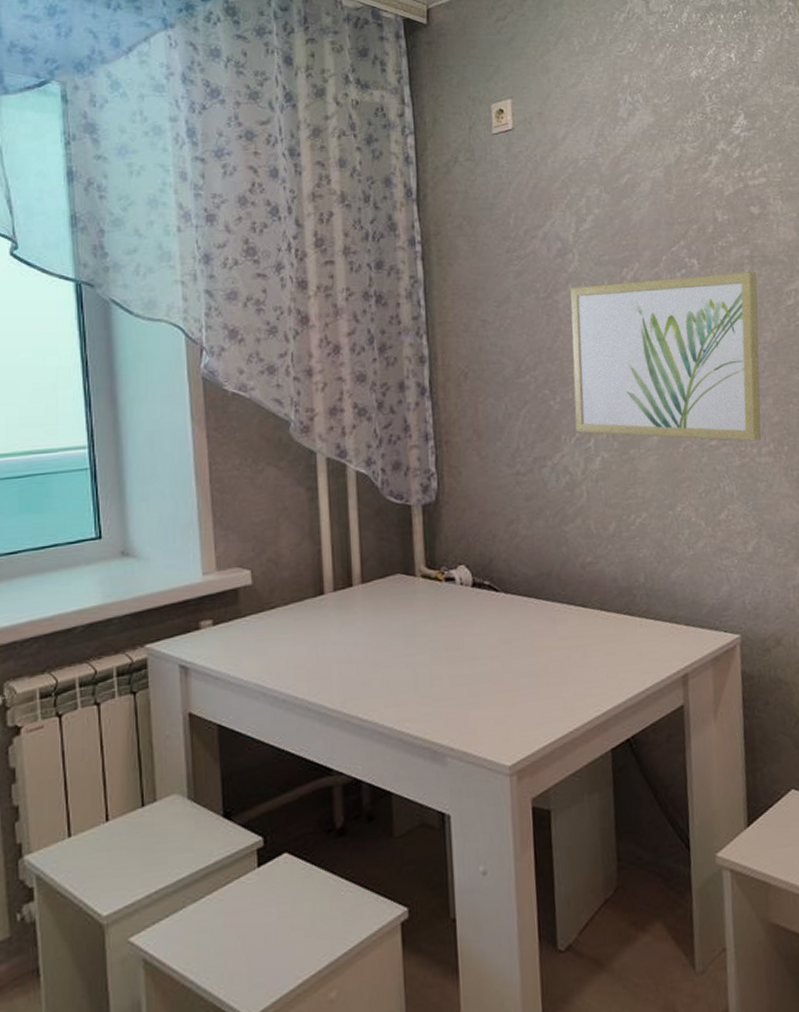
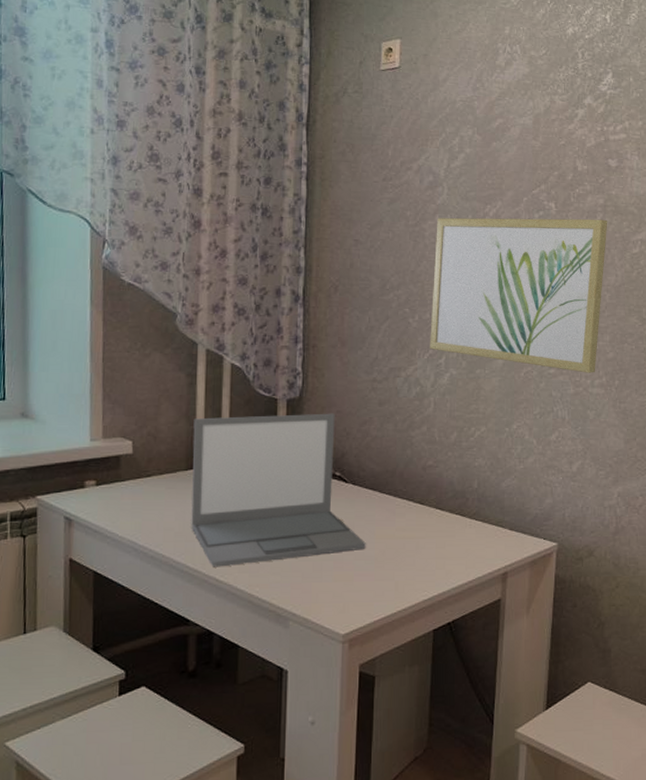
laptop: none [318,515,526,705] -> present [191,413,366,567]

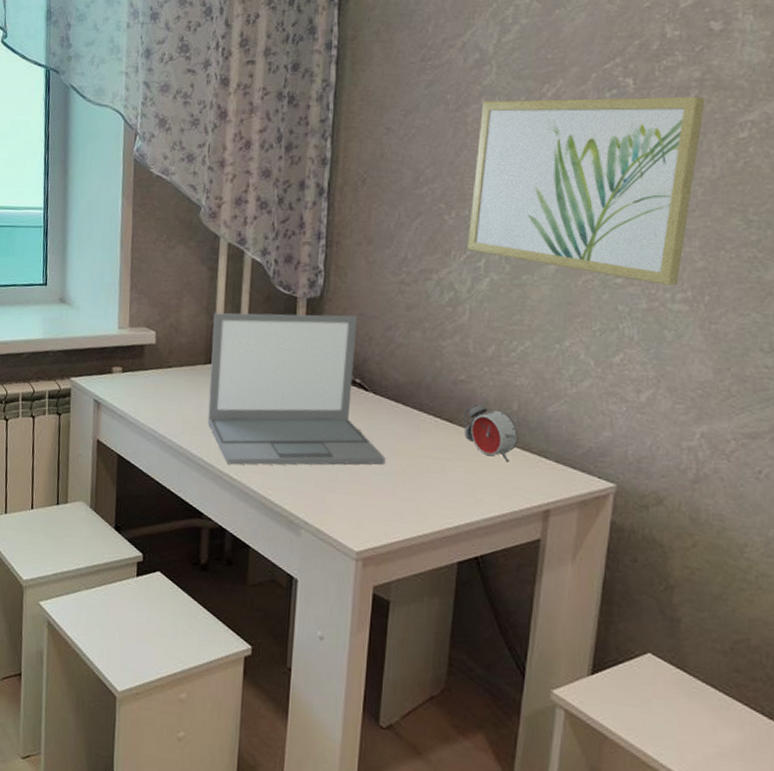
alarm clock: none [432,485,479,535] -> present [463,403,518,462]

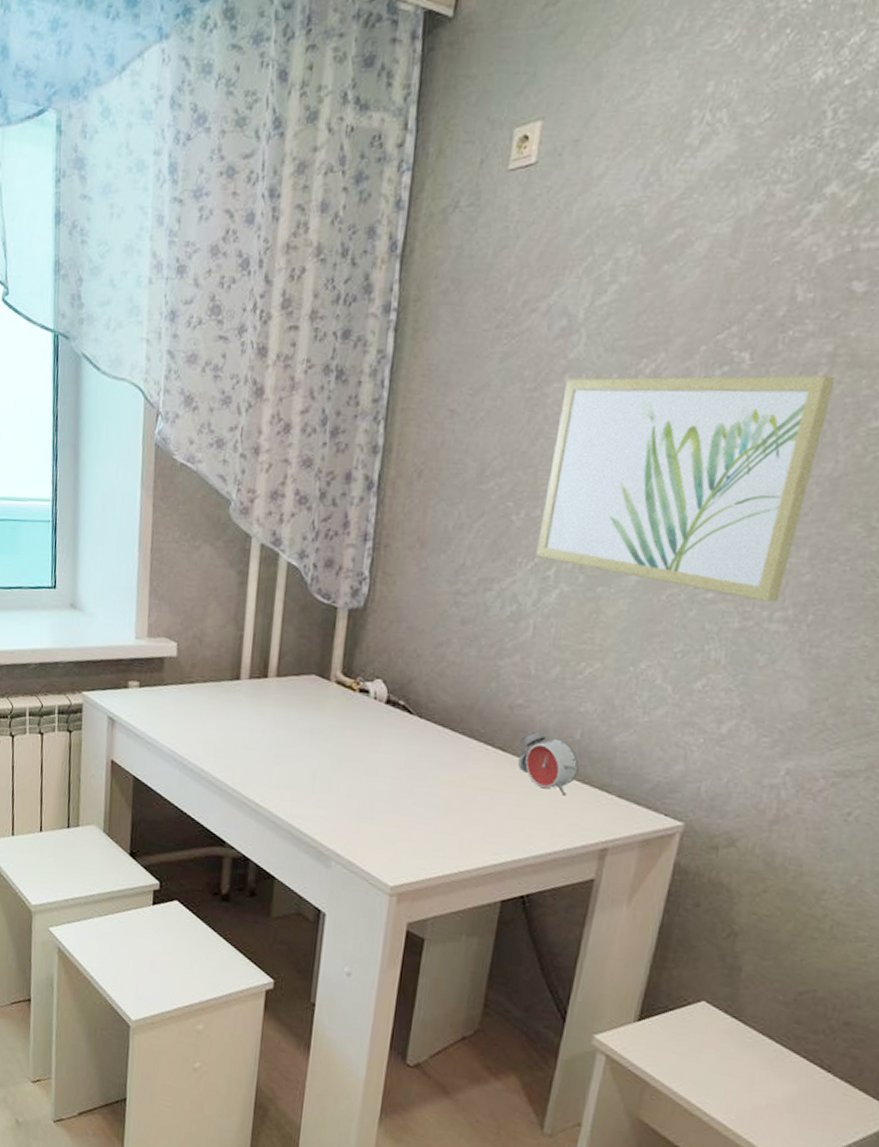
laptop: present [207,312,386,465] -> none [232,623,428,795]

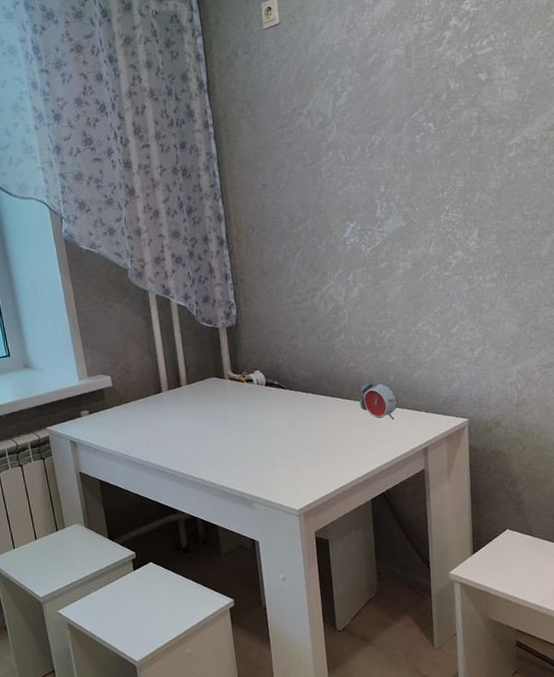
wall art: present [536,375,836,603] -> none [330,130,486,271]

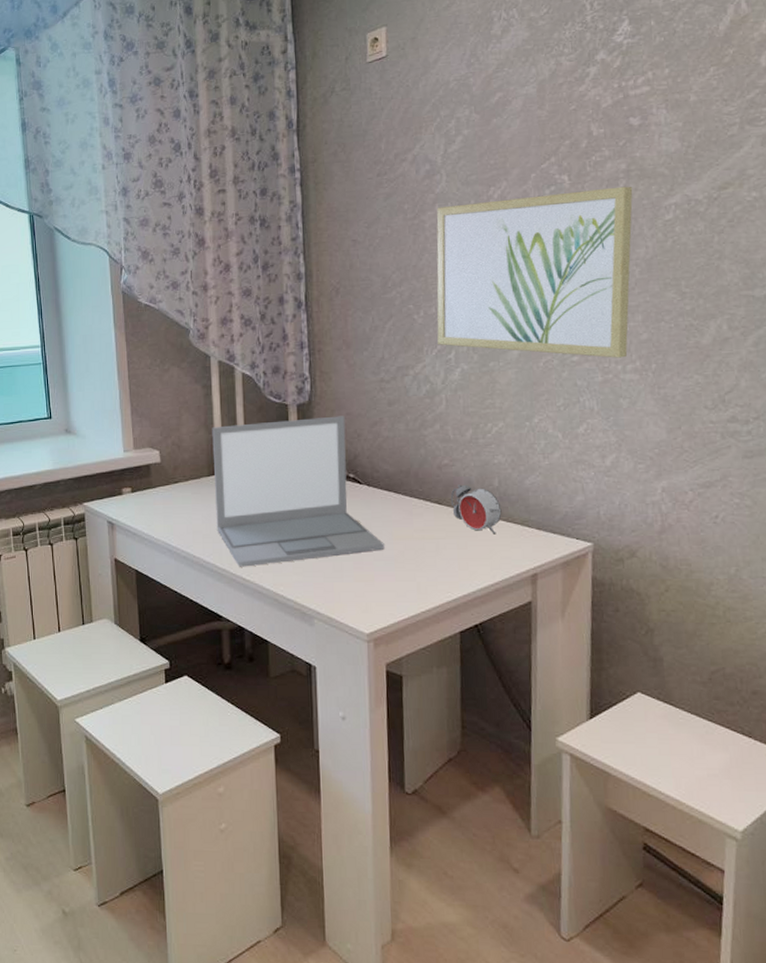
laptop: none [155,334,307,468] -> present [212,416,385,567]
wall art: none [330,130,486,271] -> present [436,186,633,358]

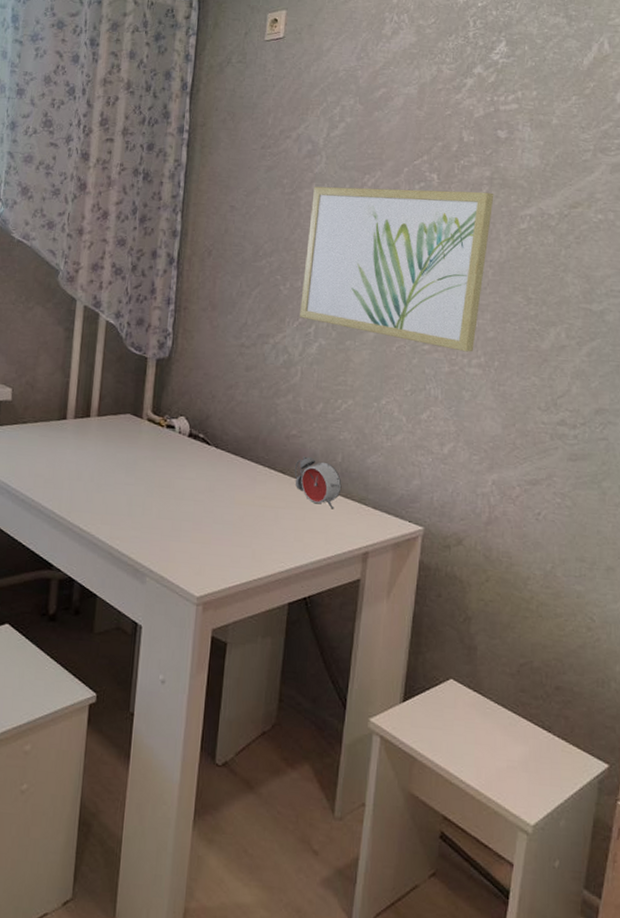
laptop: present [212,416,385,567] -> none [59,371,225,517]

